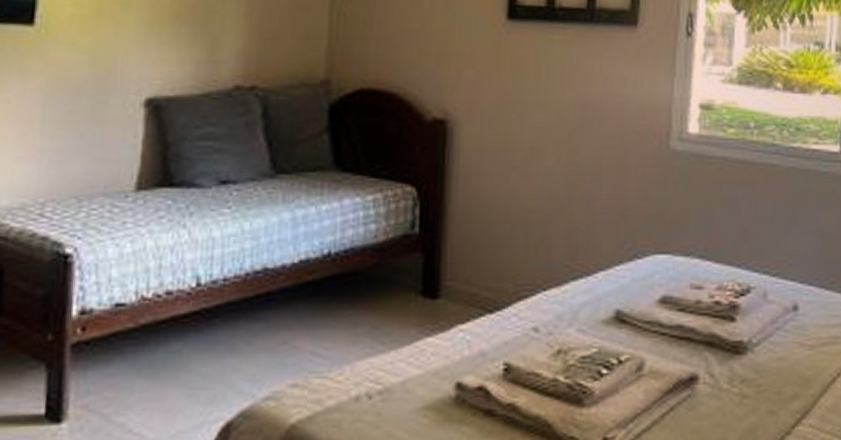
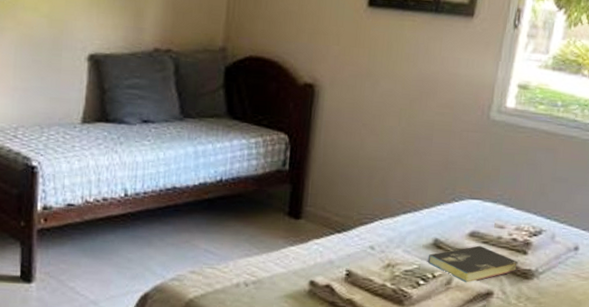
book: none [610,314,726,367] -> present [427,245,519,283]

